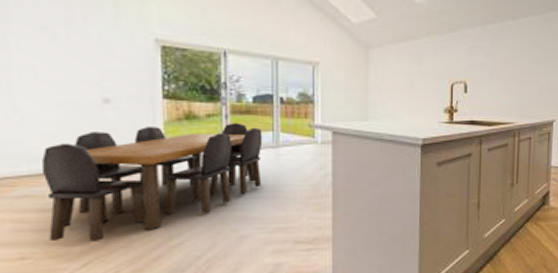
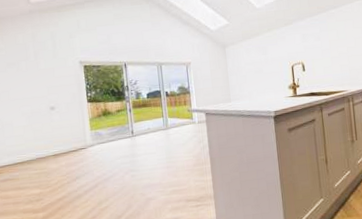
dining table: present [41,123,263,242] -> none [16,114,159,210]

